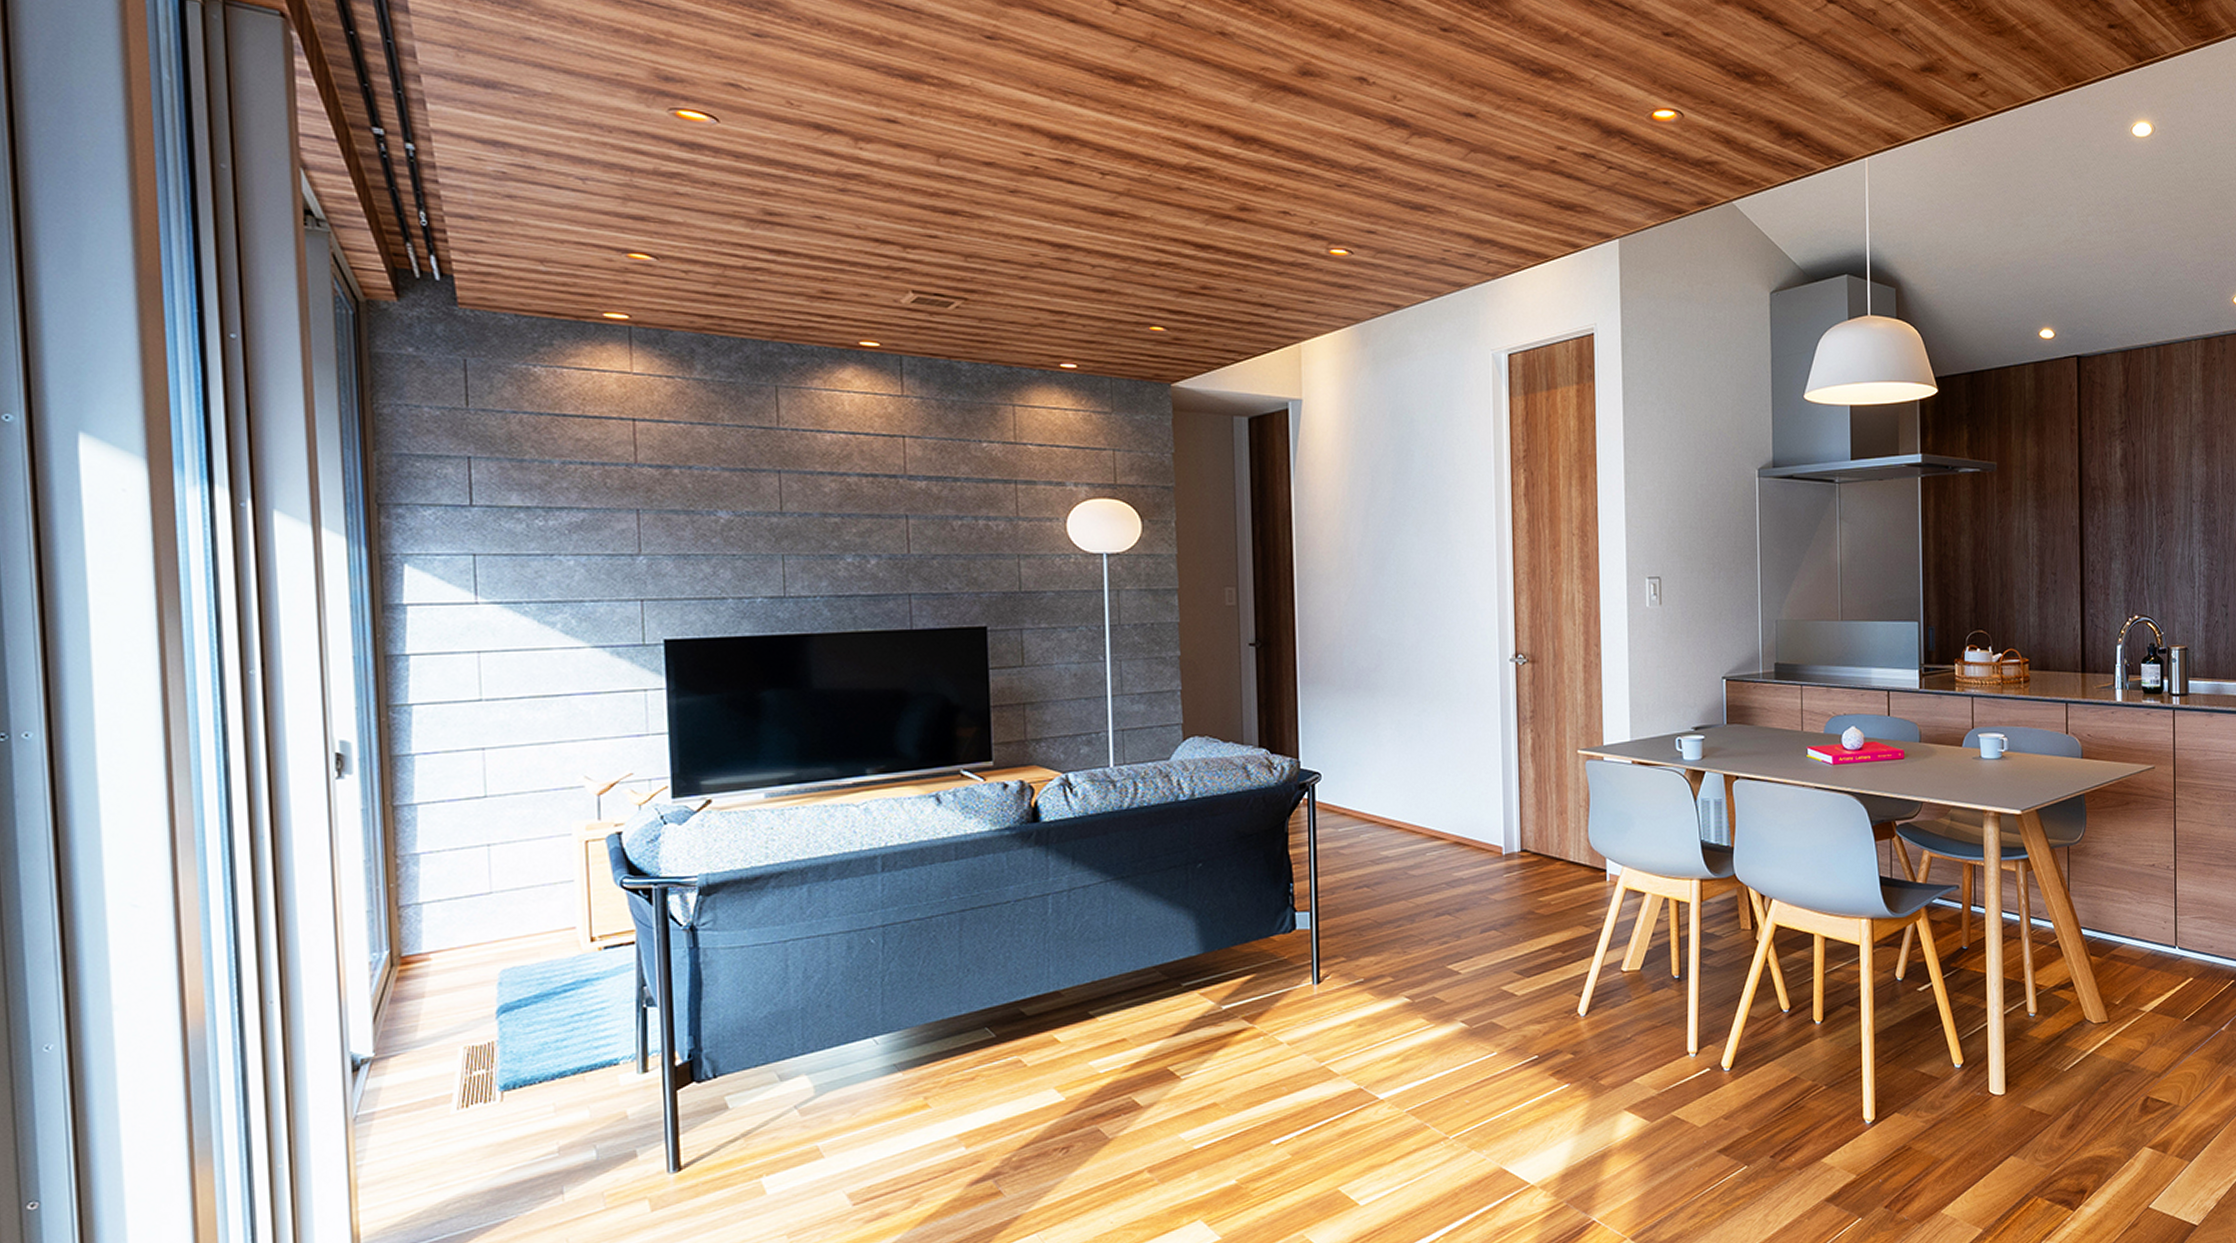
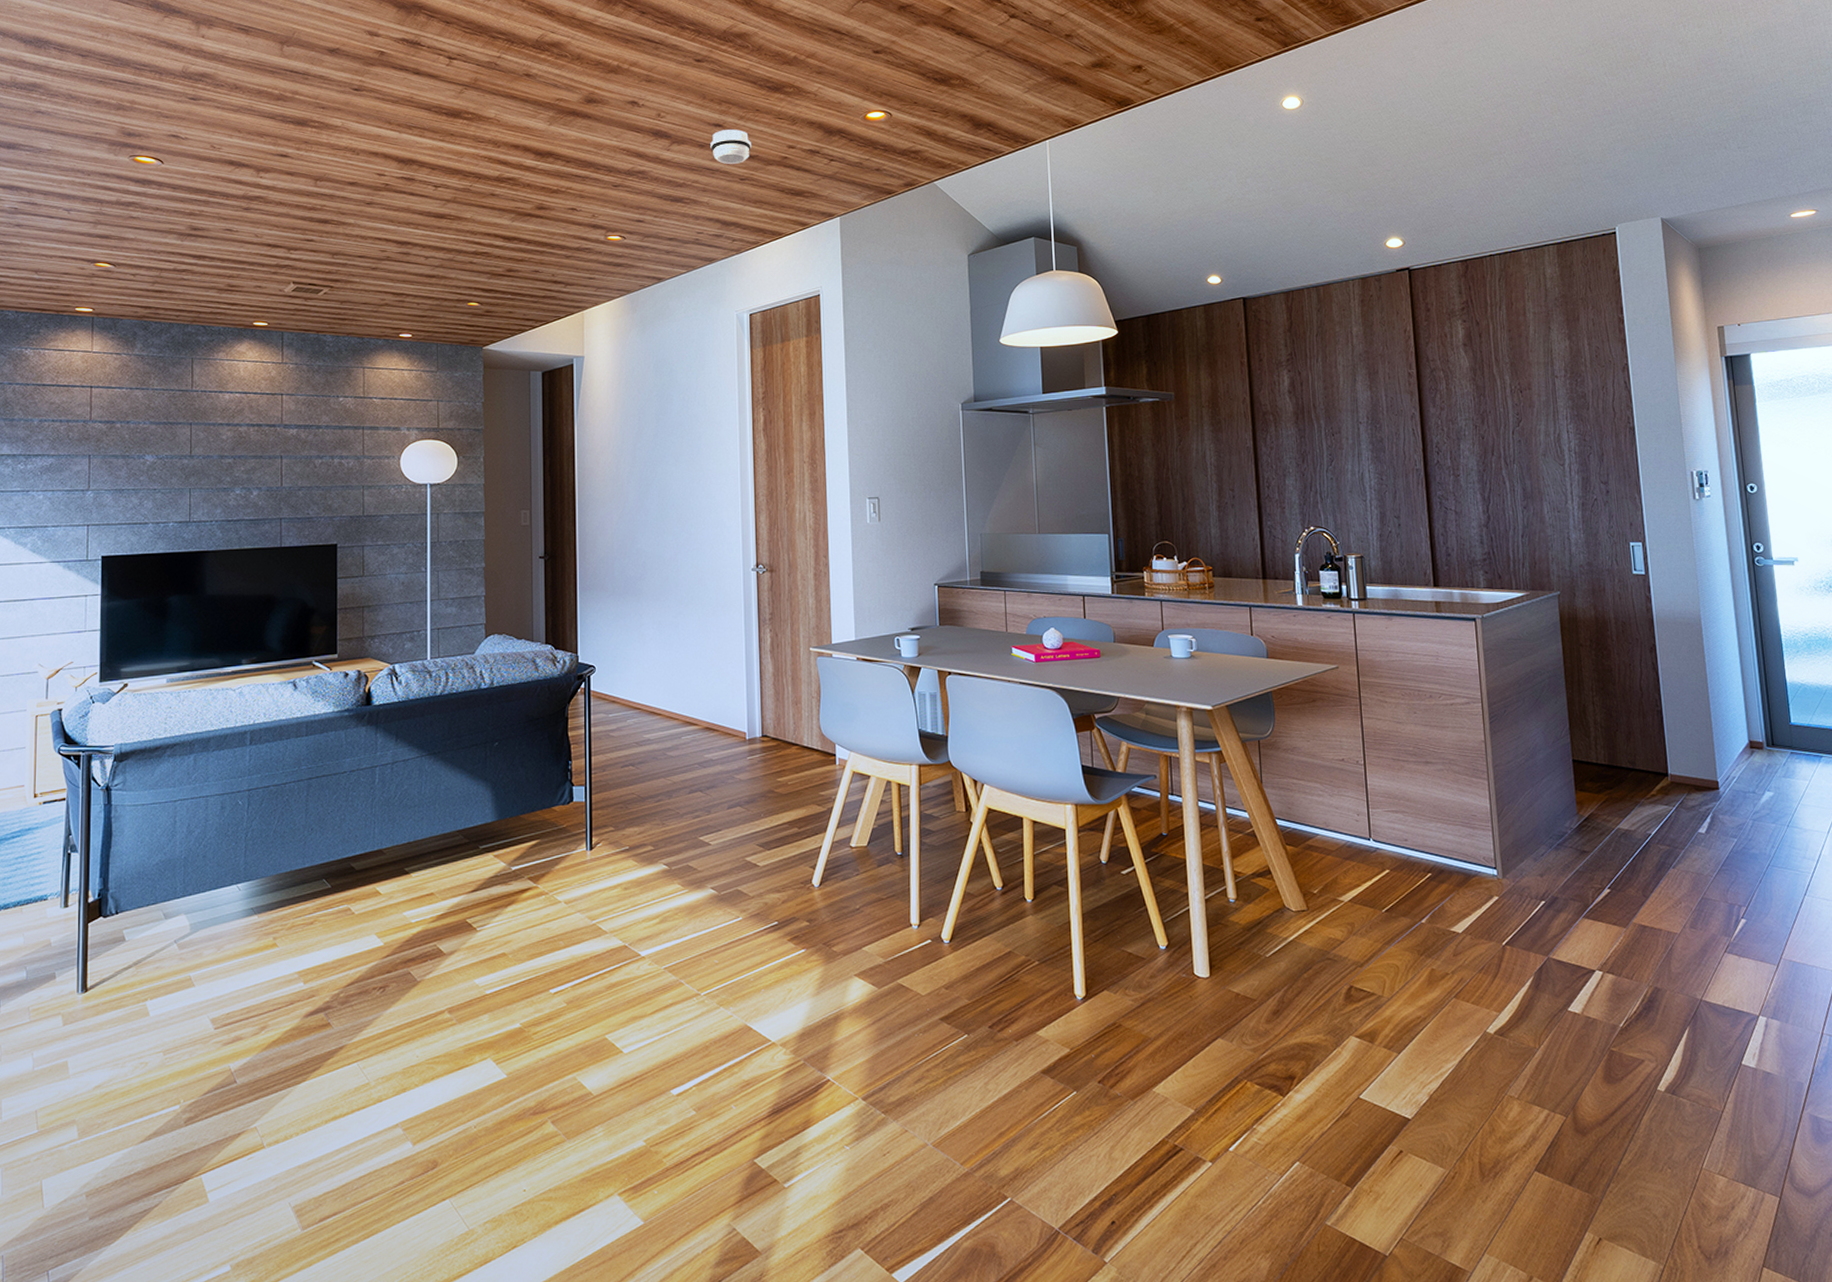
smoke detector: none [1460,121,1511,167] -> present [710,129,751,165]

